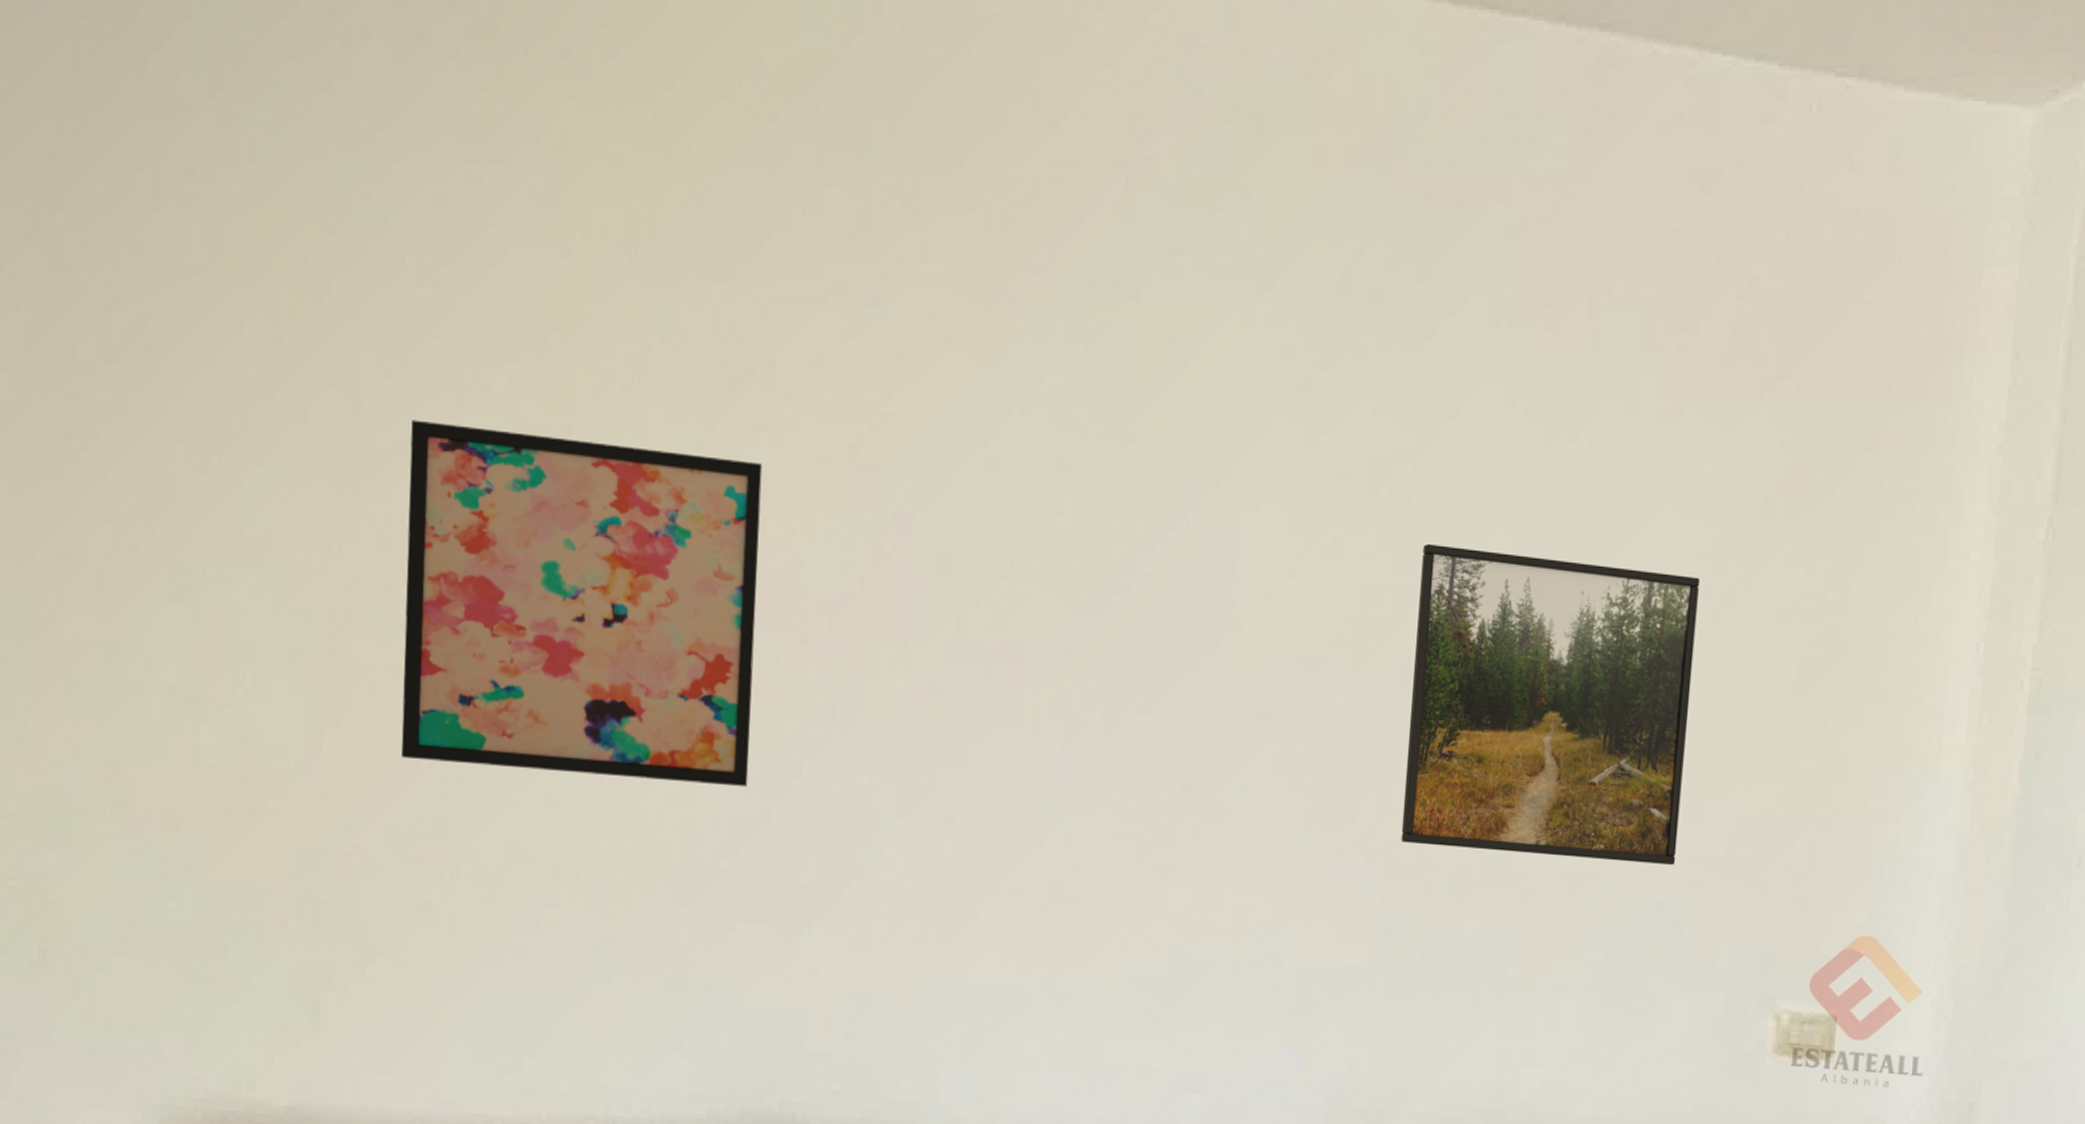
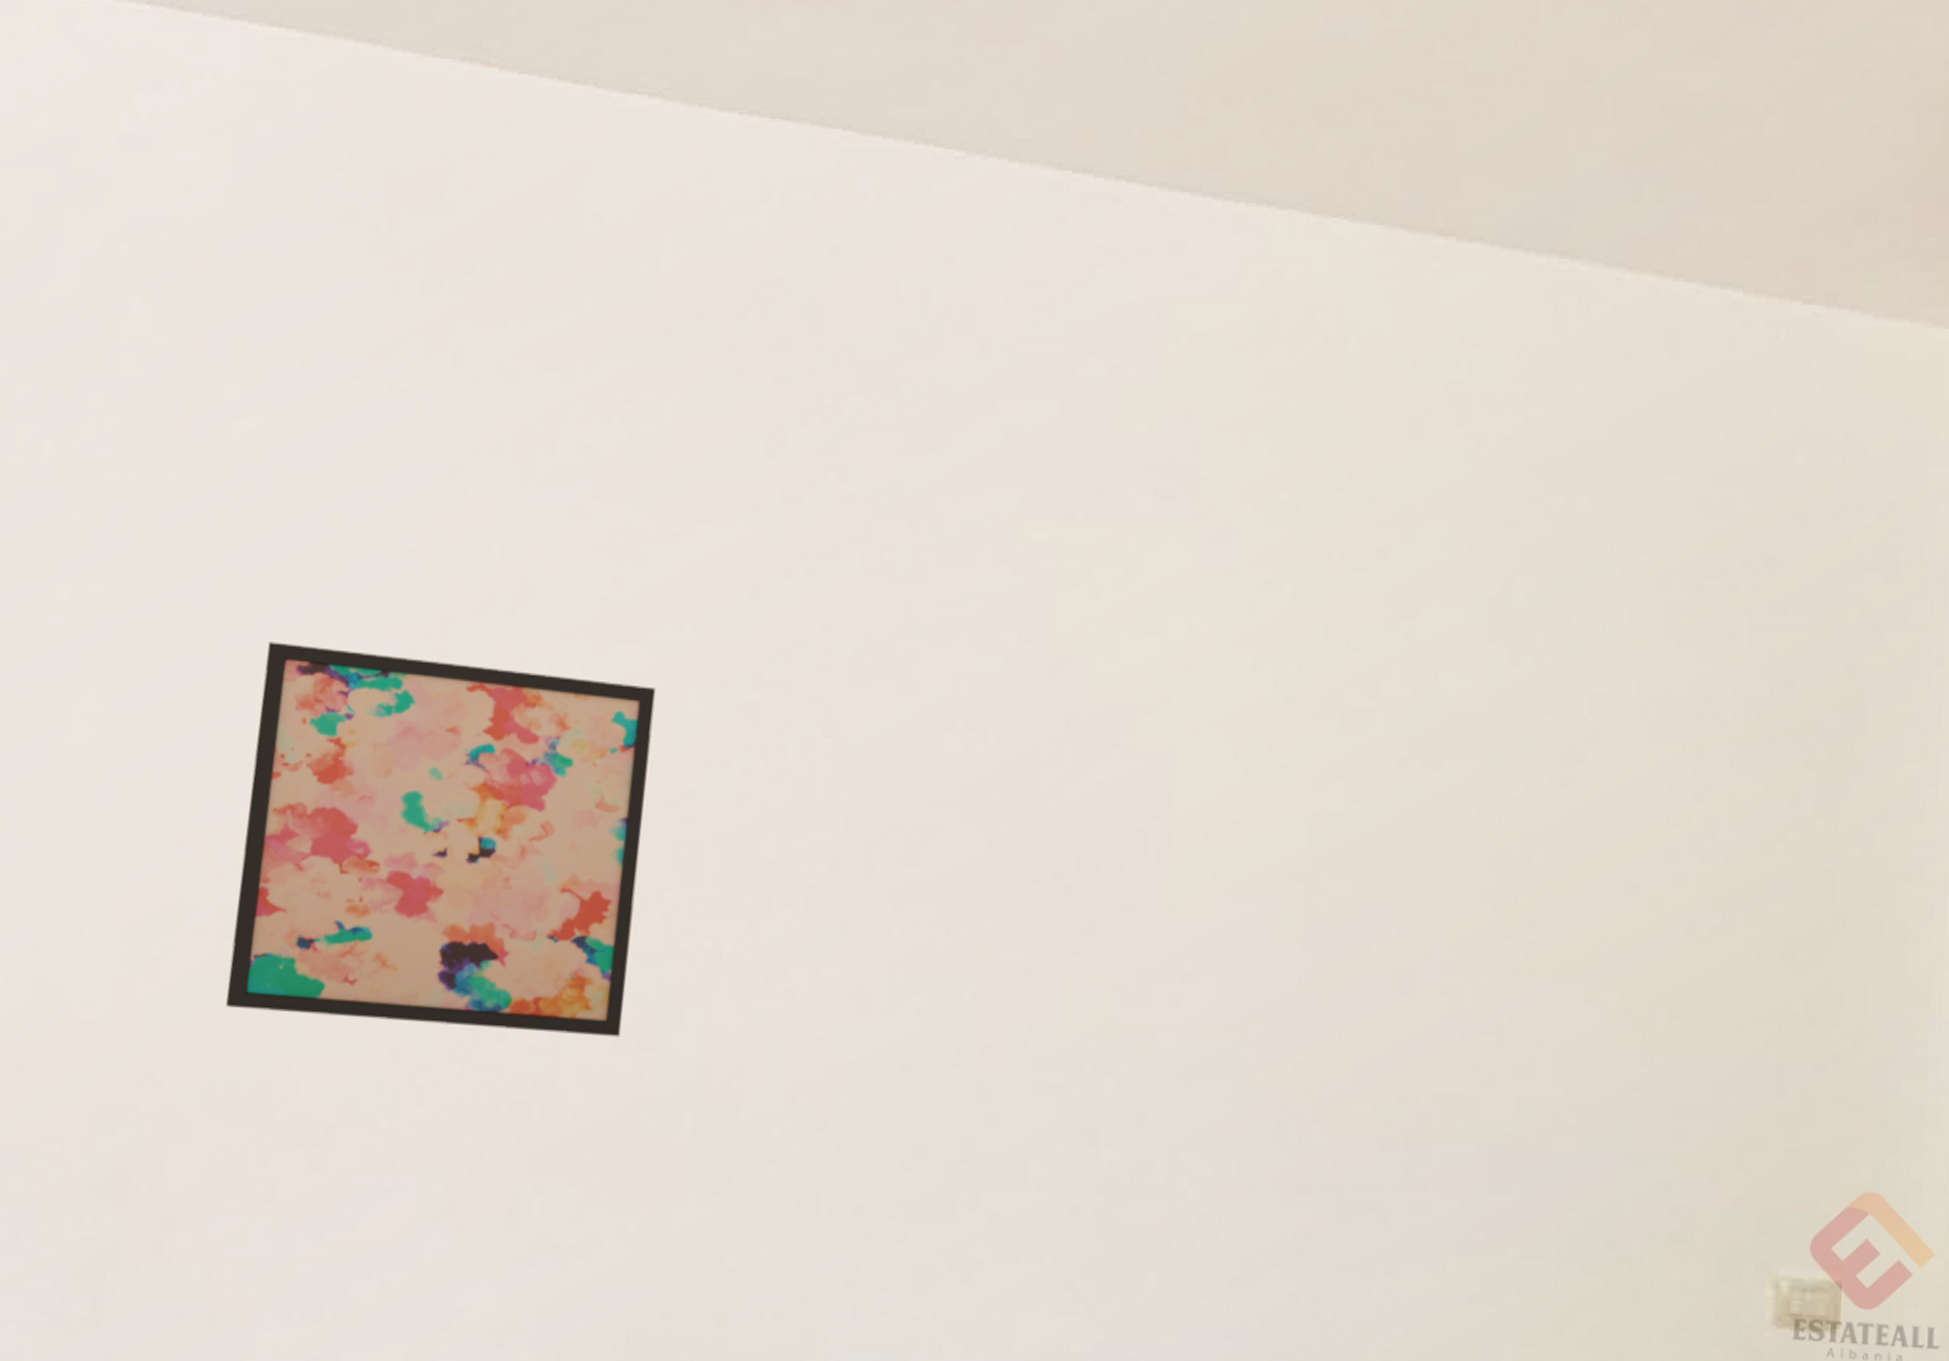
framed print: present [1401,543,1700,866] -> none [1354,771,1676,1117]

